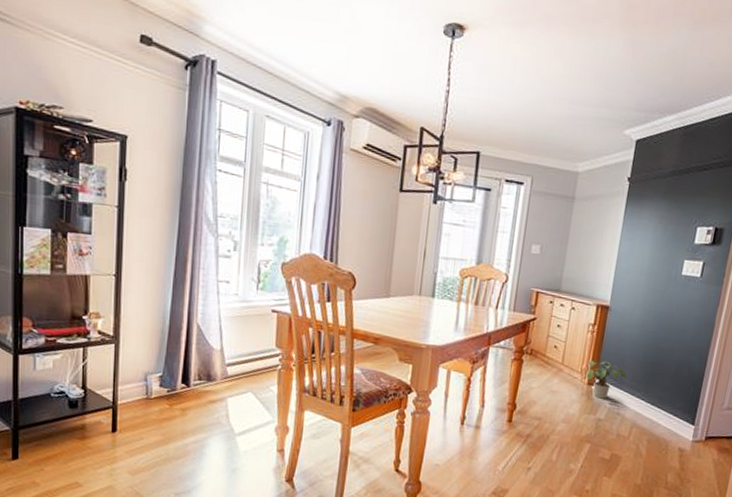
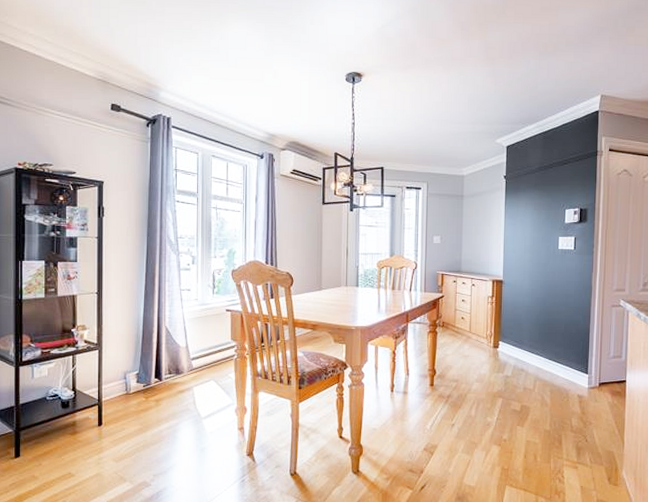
potted plant: present [583,360,627,399] -> none [488,326,526,358]

